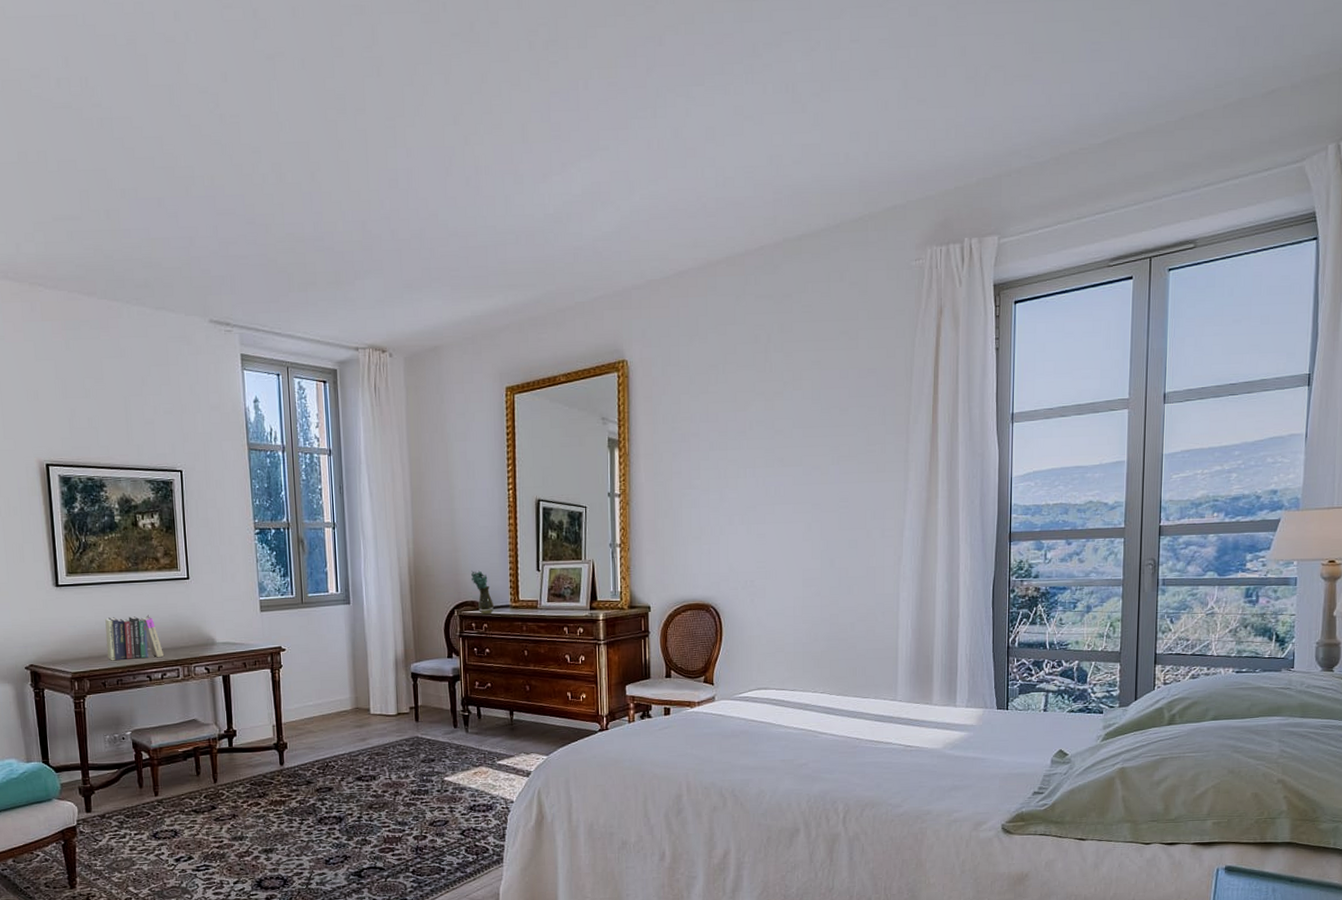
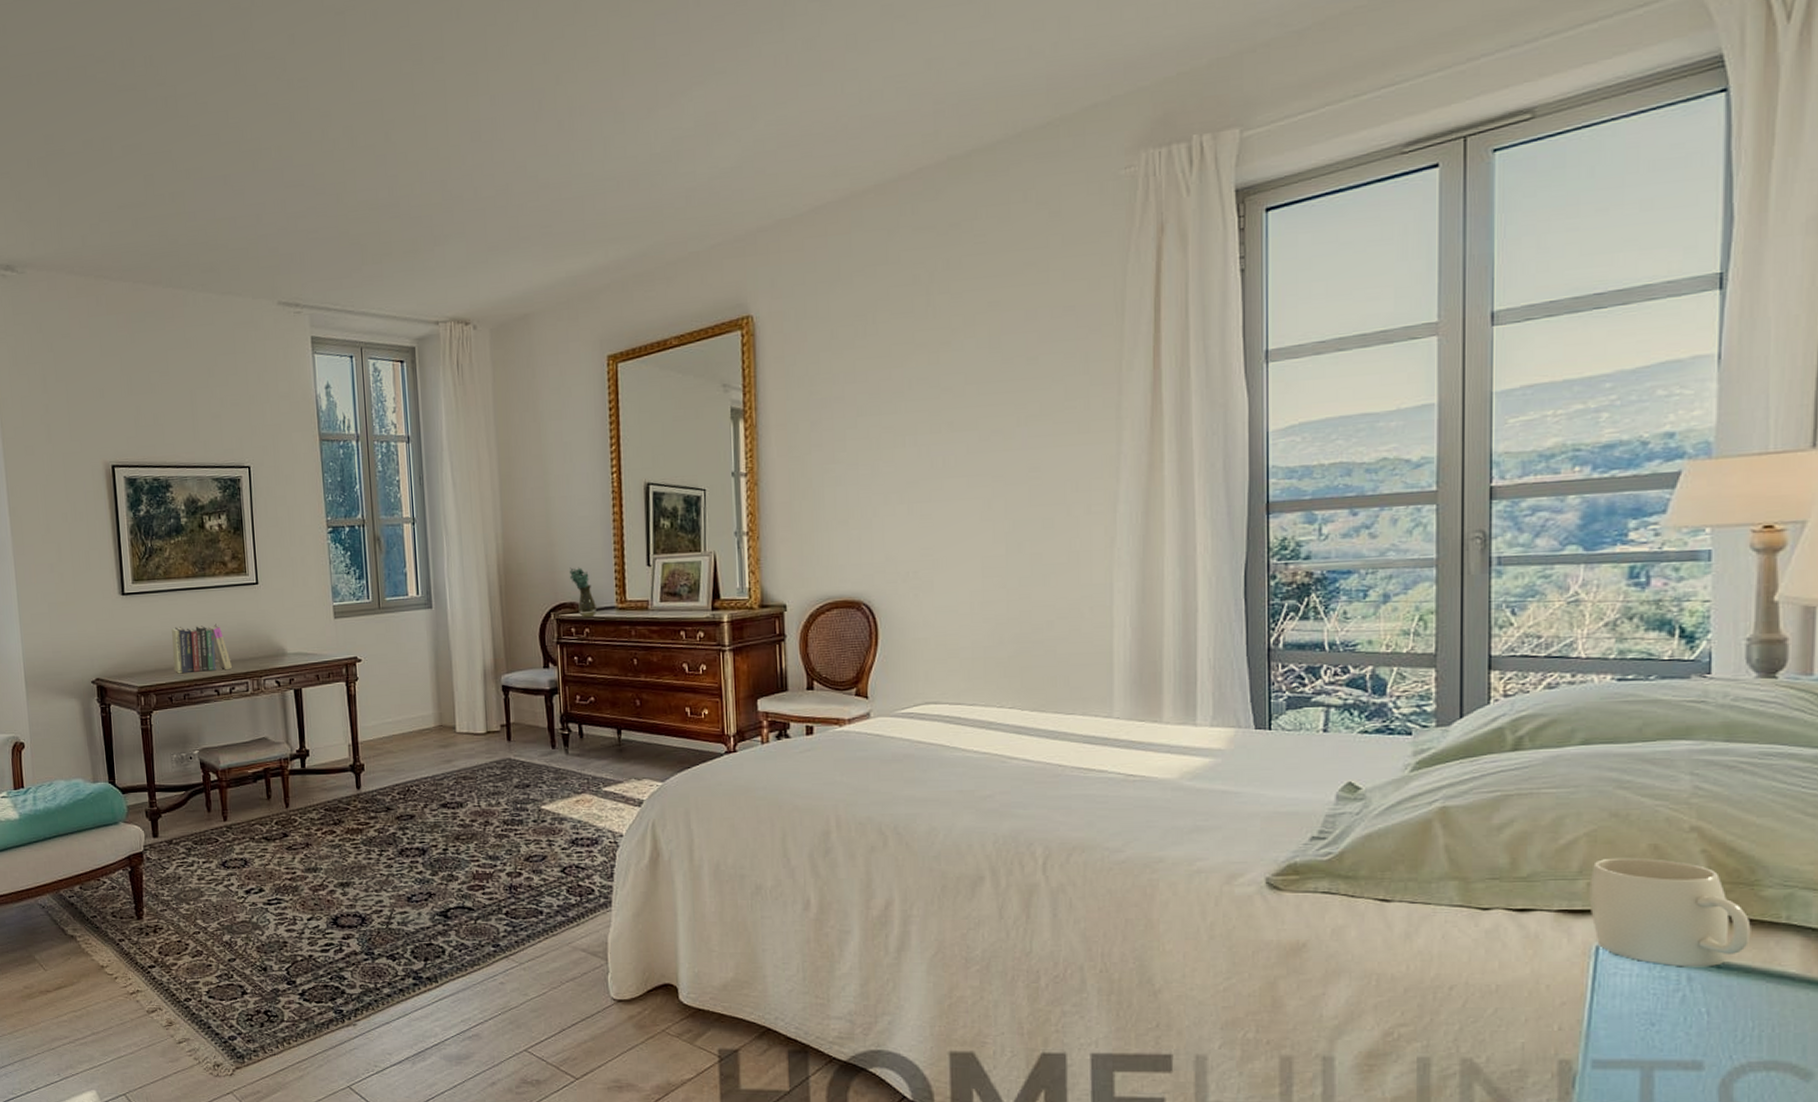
mug: none [1213,803,1312,882] -> present [1589,857,1751,967]

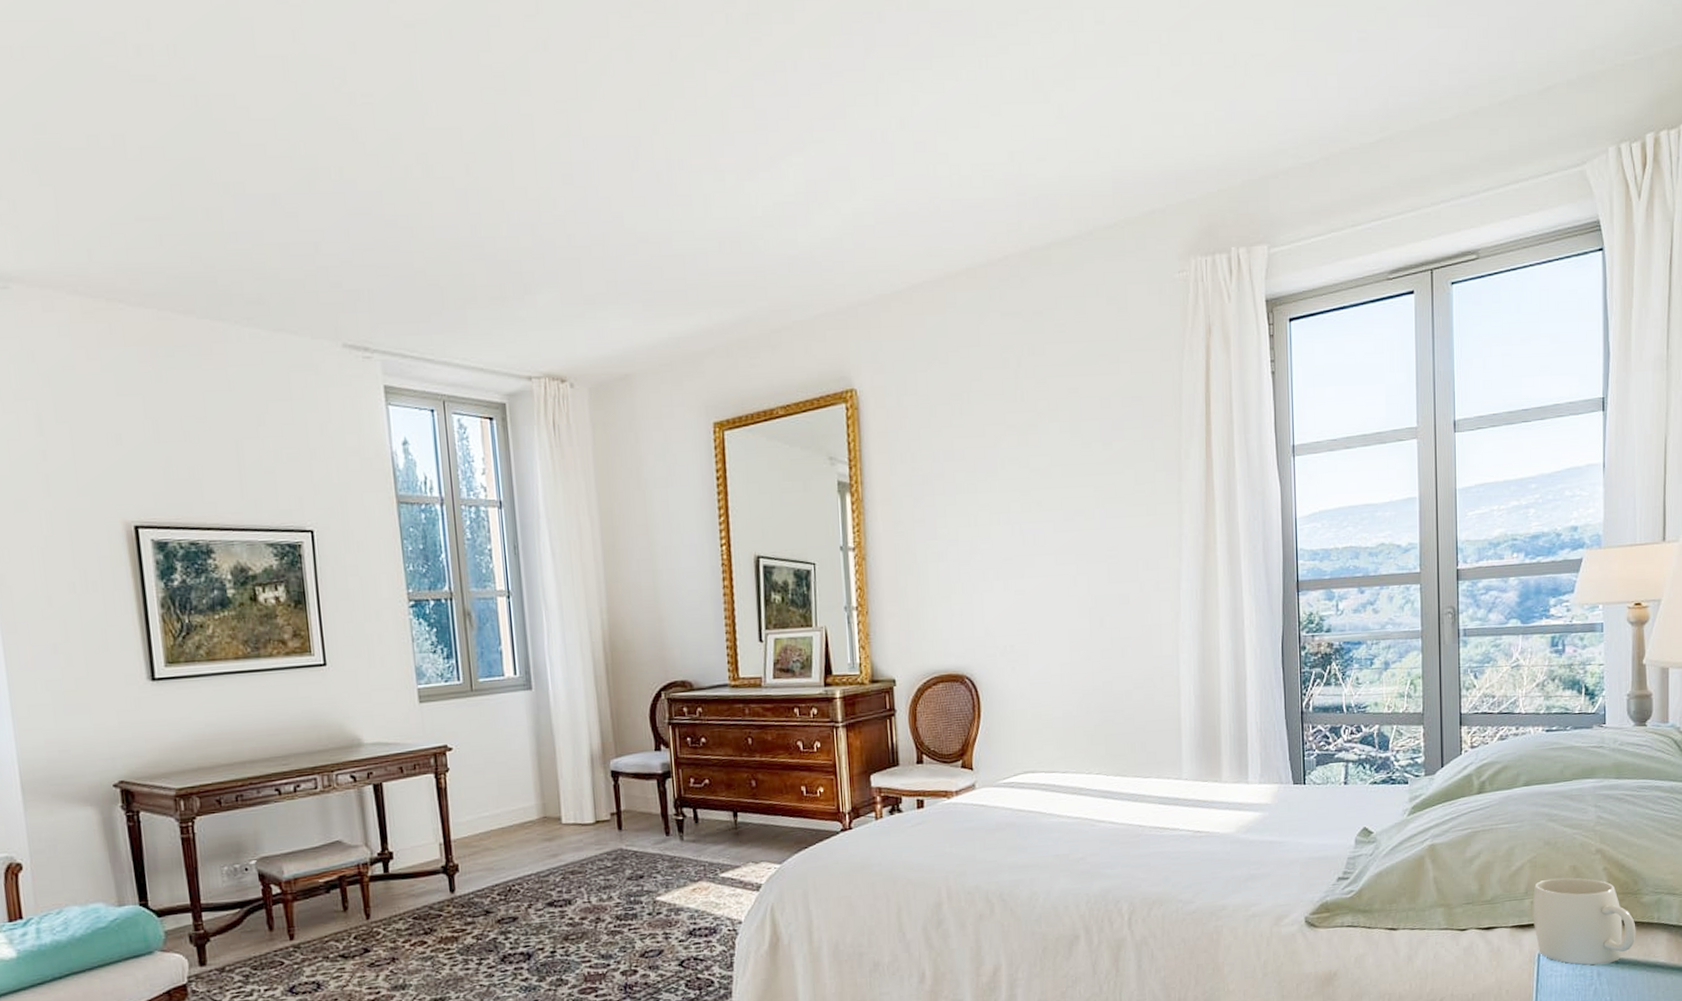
books: present [172,625,232,674] -> none [218,713,296,772]
vase: present [570,567,596,619] -> none [680,643,709,697]

